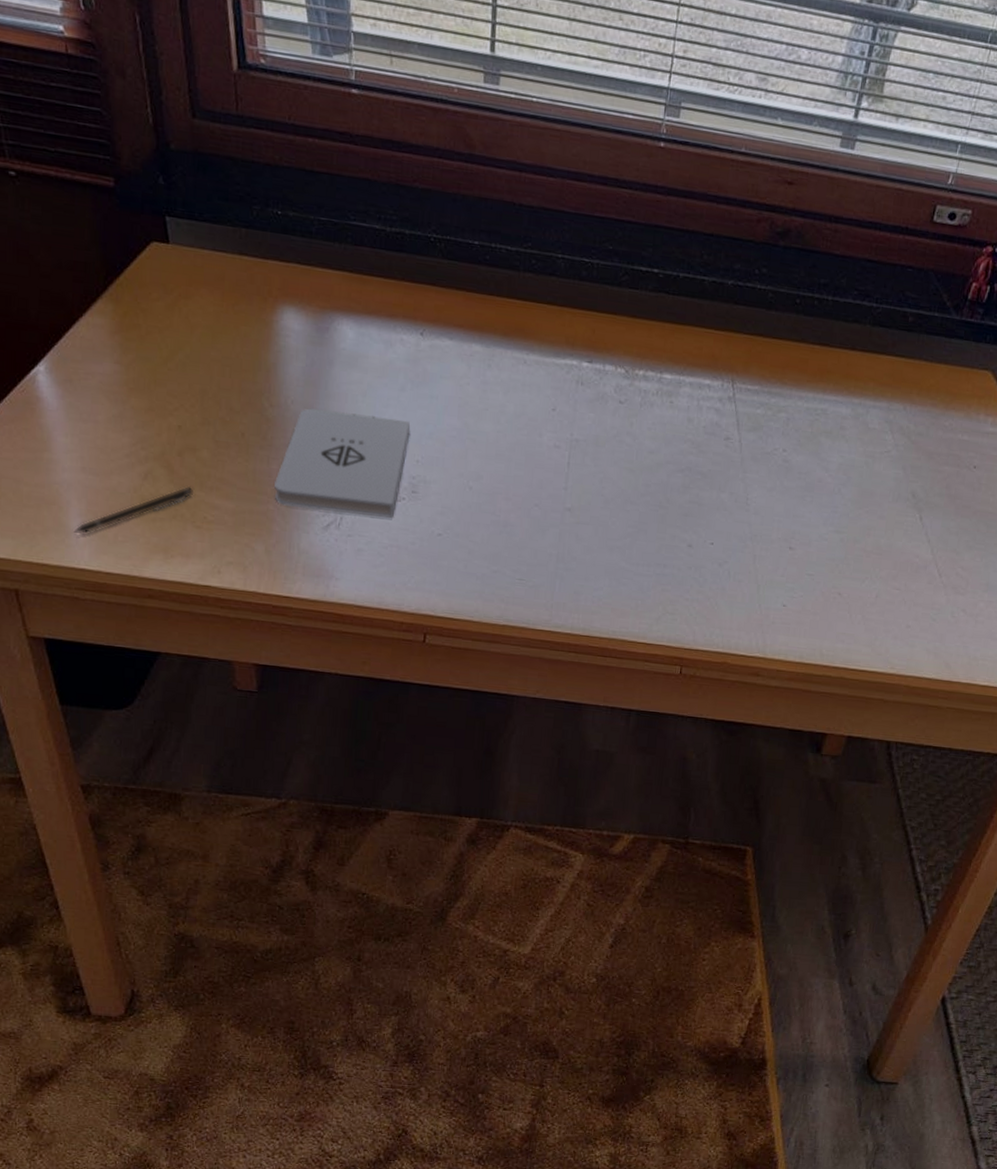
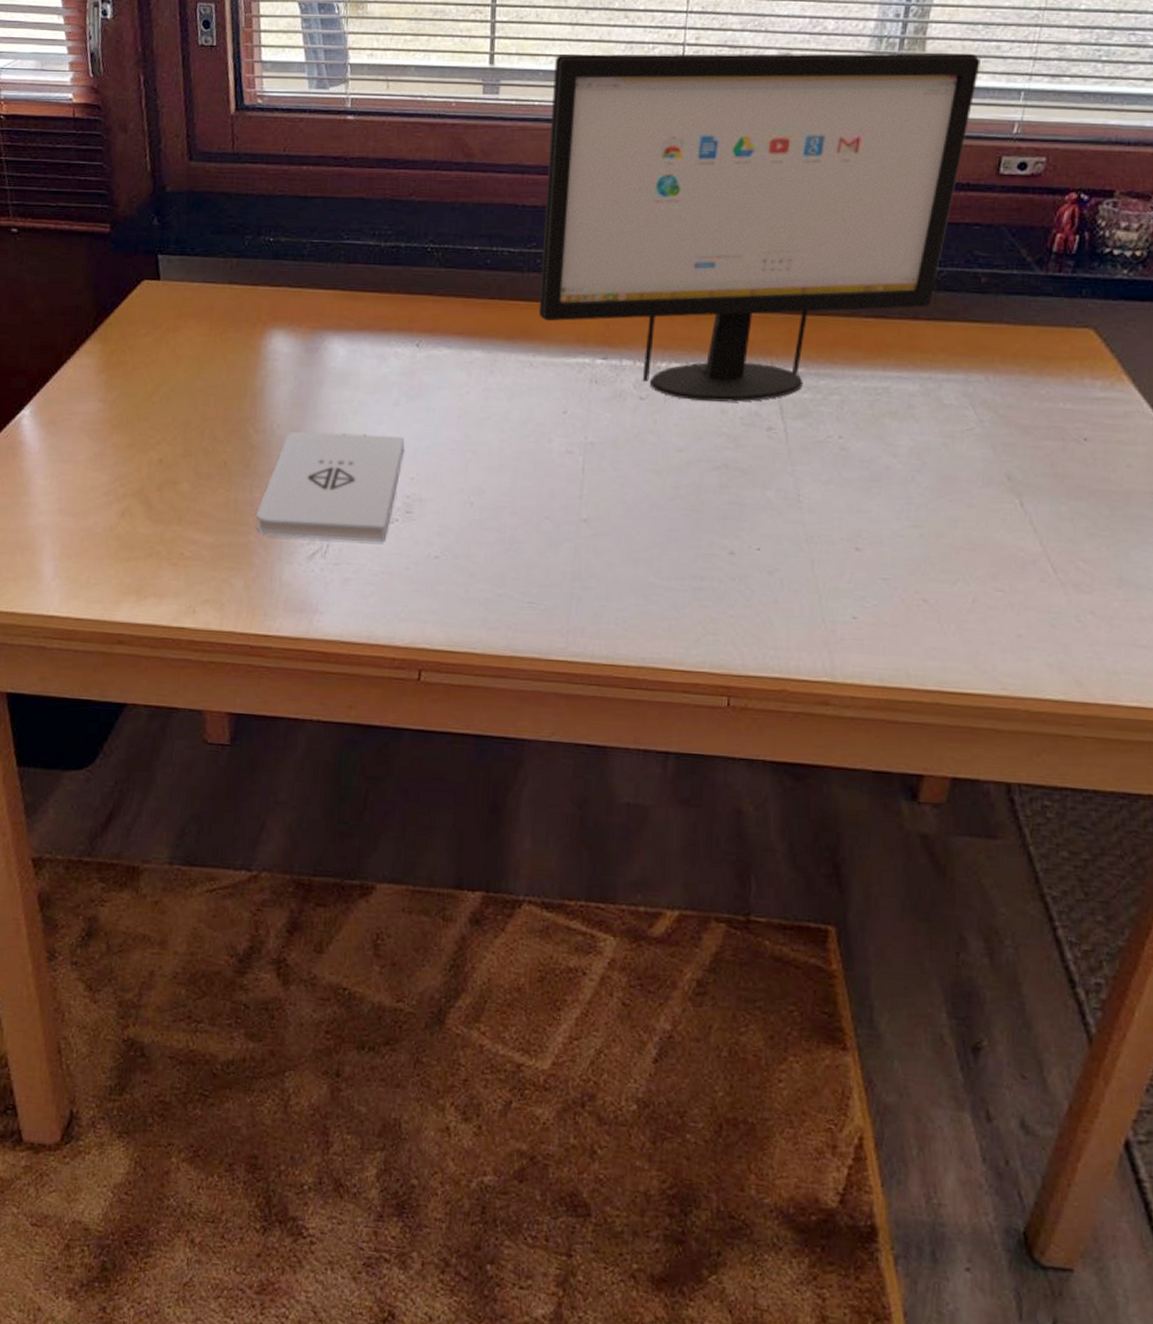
pen: present [73,485,193,535] -> none [45,521,171,580]
computer monitor: none [532,50,928,413] -> present [538,53,980,402]

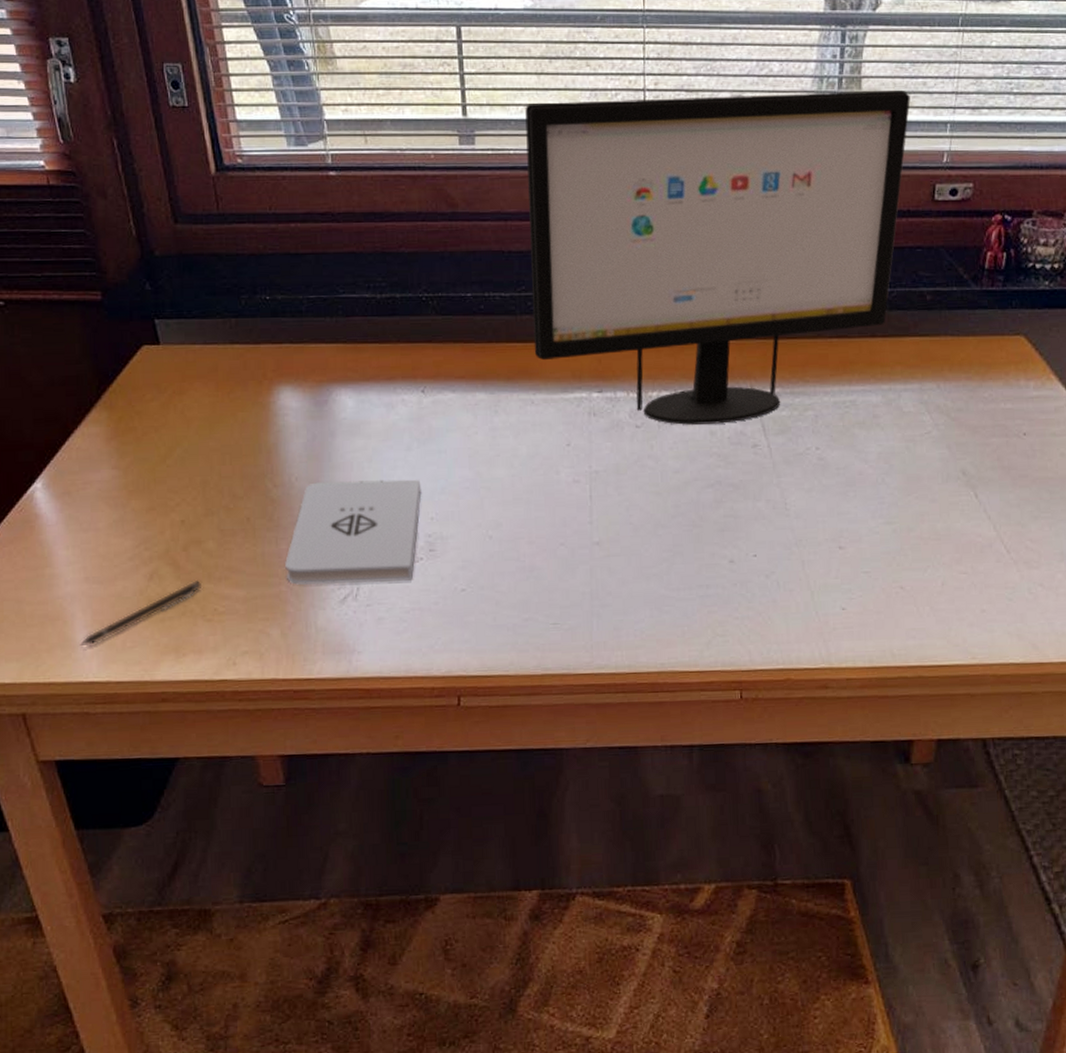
pen: none [45,521,171,580] -> present [80,579,201,647]

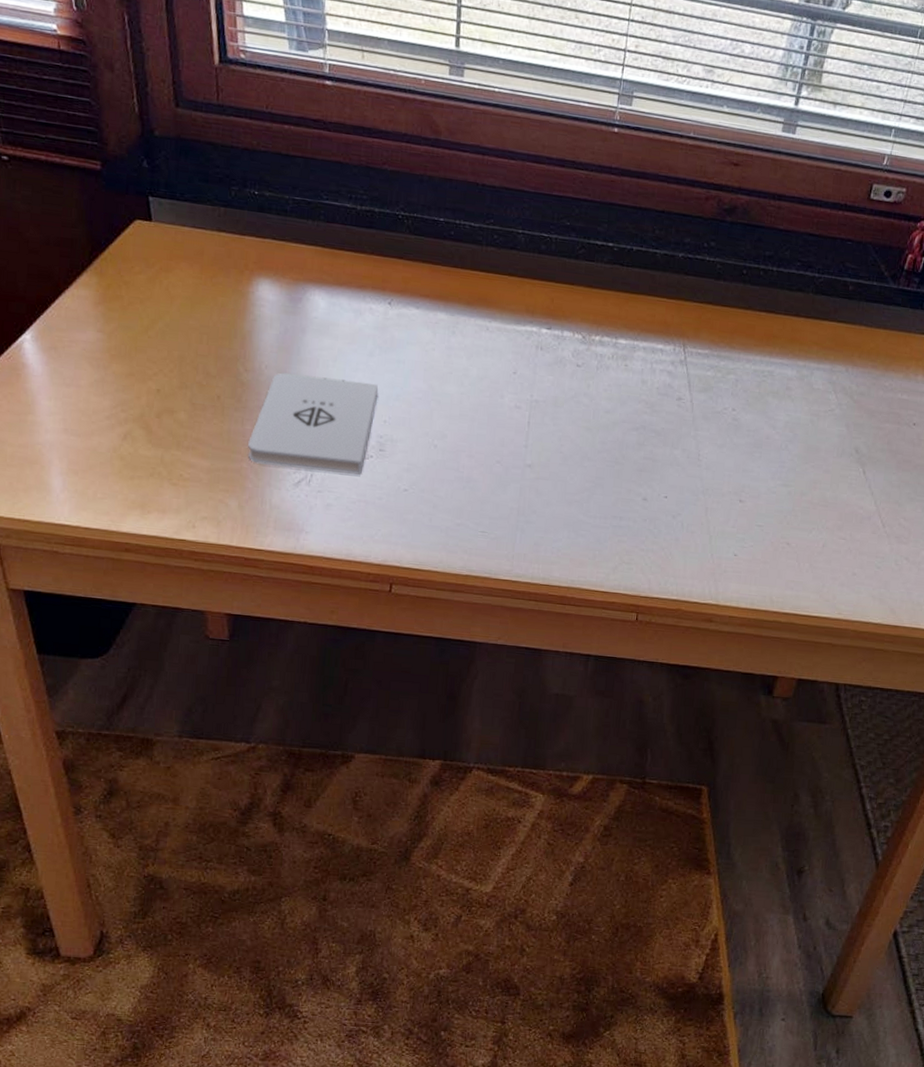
pen: present [80,579,201,647] -> none [54,445,170,492]
computer monitor: present [525,89,911,425] -> none [494,46,864,375]

